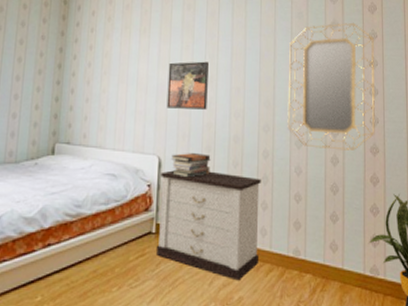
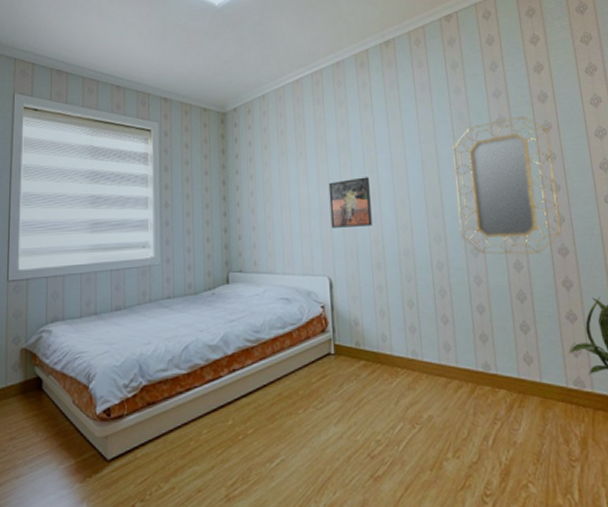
nightstand: present [155,170,261,281] -> none [333,287,446,399]
book stack: present [171,153,211,178] -> none [342,270,383,297]

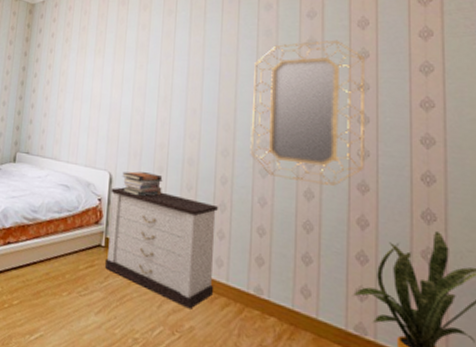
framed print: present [328,177,372,228] -> none [119,81,163,130]
nightstand: none [333,287,446,399] -> present [104,187,218,309]
book stack: none [342,270,383,297] -> present [122,171,163,197]

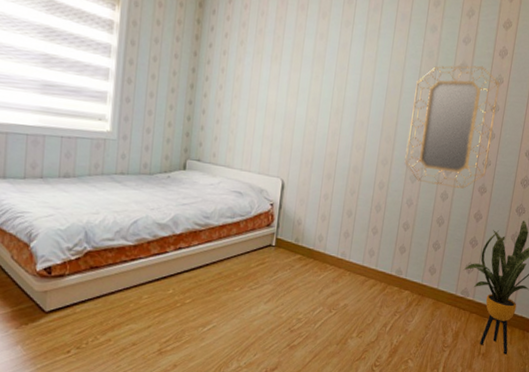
nightstand: present [104,187,218,309] -> none [274,192,375,291]
book stack: present [122,171,163,197] -> none [293,178,331,201]

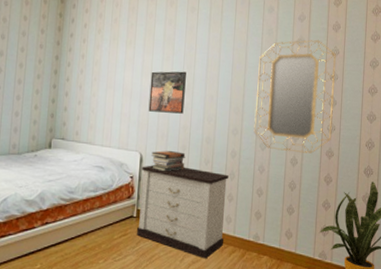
nightstand: none [274,192,375,291] -> present [136,165,229,259]
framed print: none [292,91,336,140] -> present [148,71,186,114]
book stack: none [293,178,331,201] -> present [151,151,186,172]

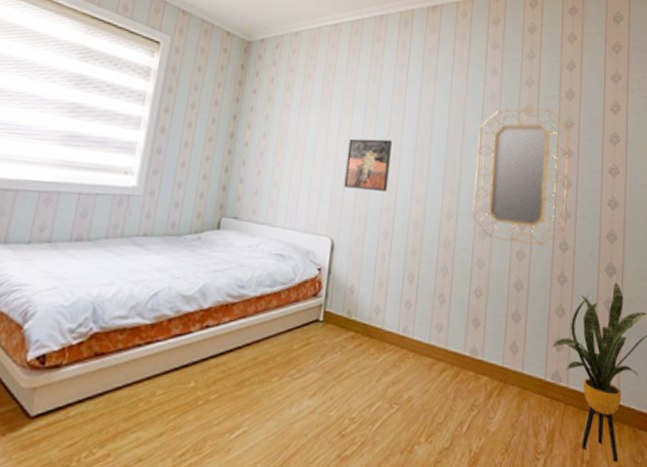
nightstand: present [136,165,229,259] -> none [321,254,440,379]
book stack: present [151,151,186,172] -> none [345,236,388,264]

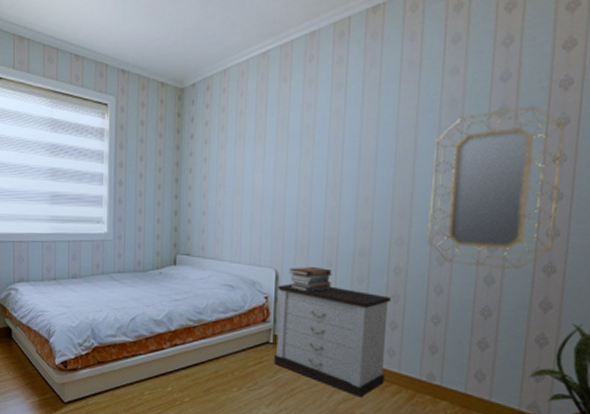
nightstand: none [321,254,440,379] -> present [273,284,391,398]
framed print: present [344,138,392,192] -> none [284,168,331,221]
book stack: none [345,236,388,264] -> present [289,267,332,292]

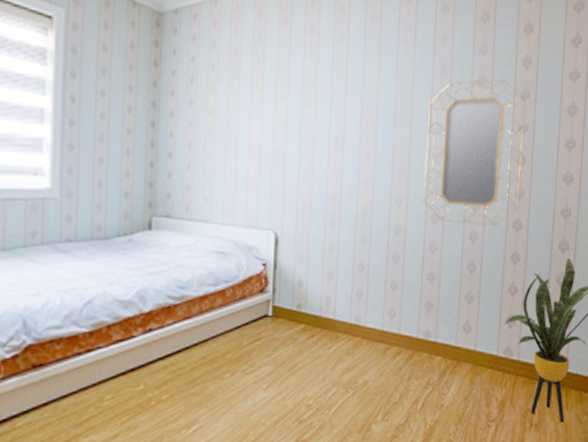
nightstand: present [273,284,391,398] -> none [272,247,391,365]
book stack: present [289,267,332,292] -> none [290,228,335,256]

